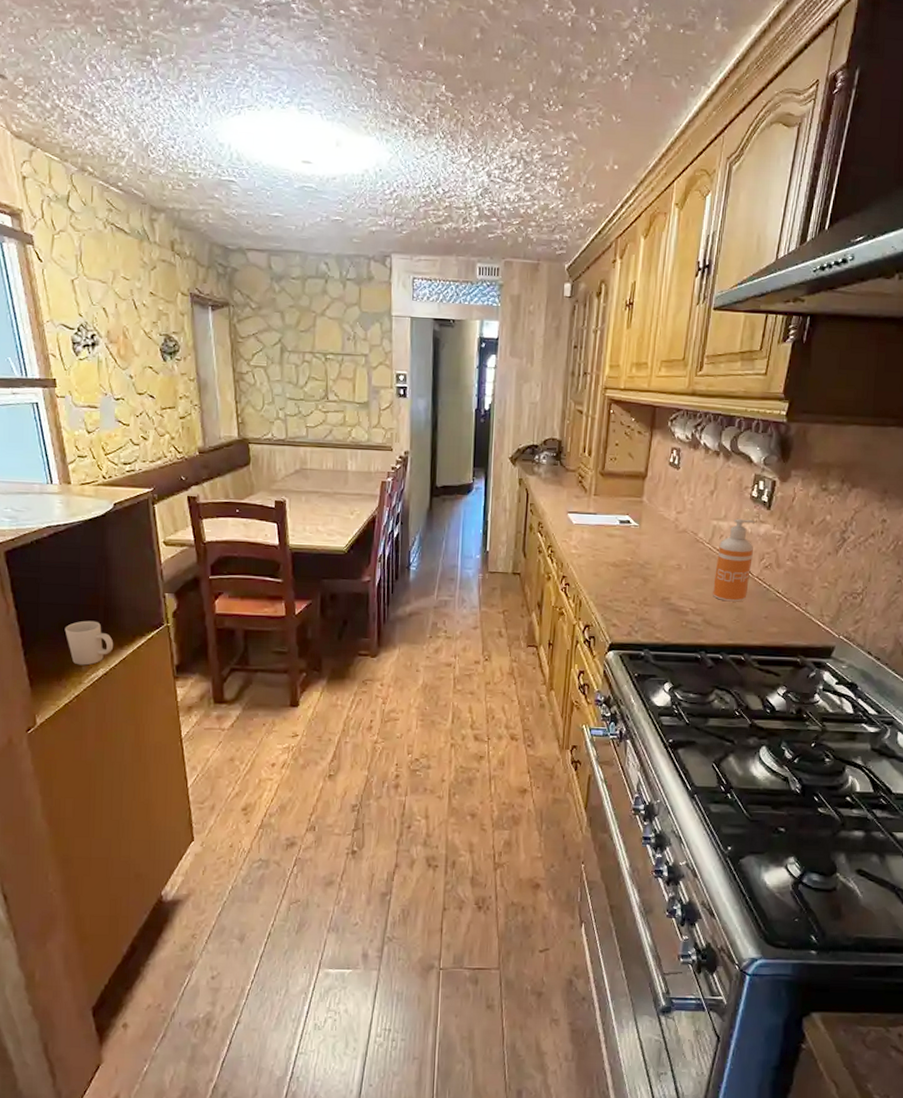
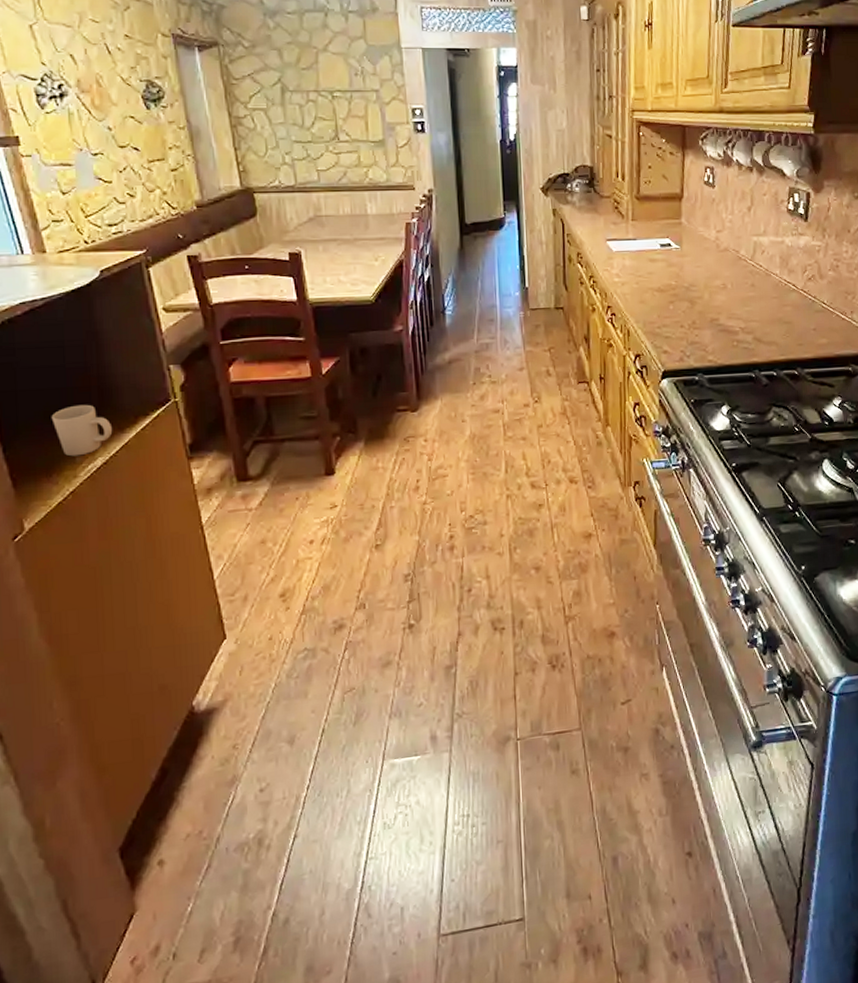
soap dispenser: present [713,518,756,602] -> none [760,232,796,317]

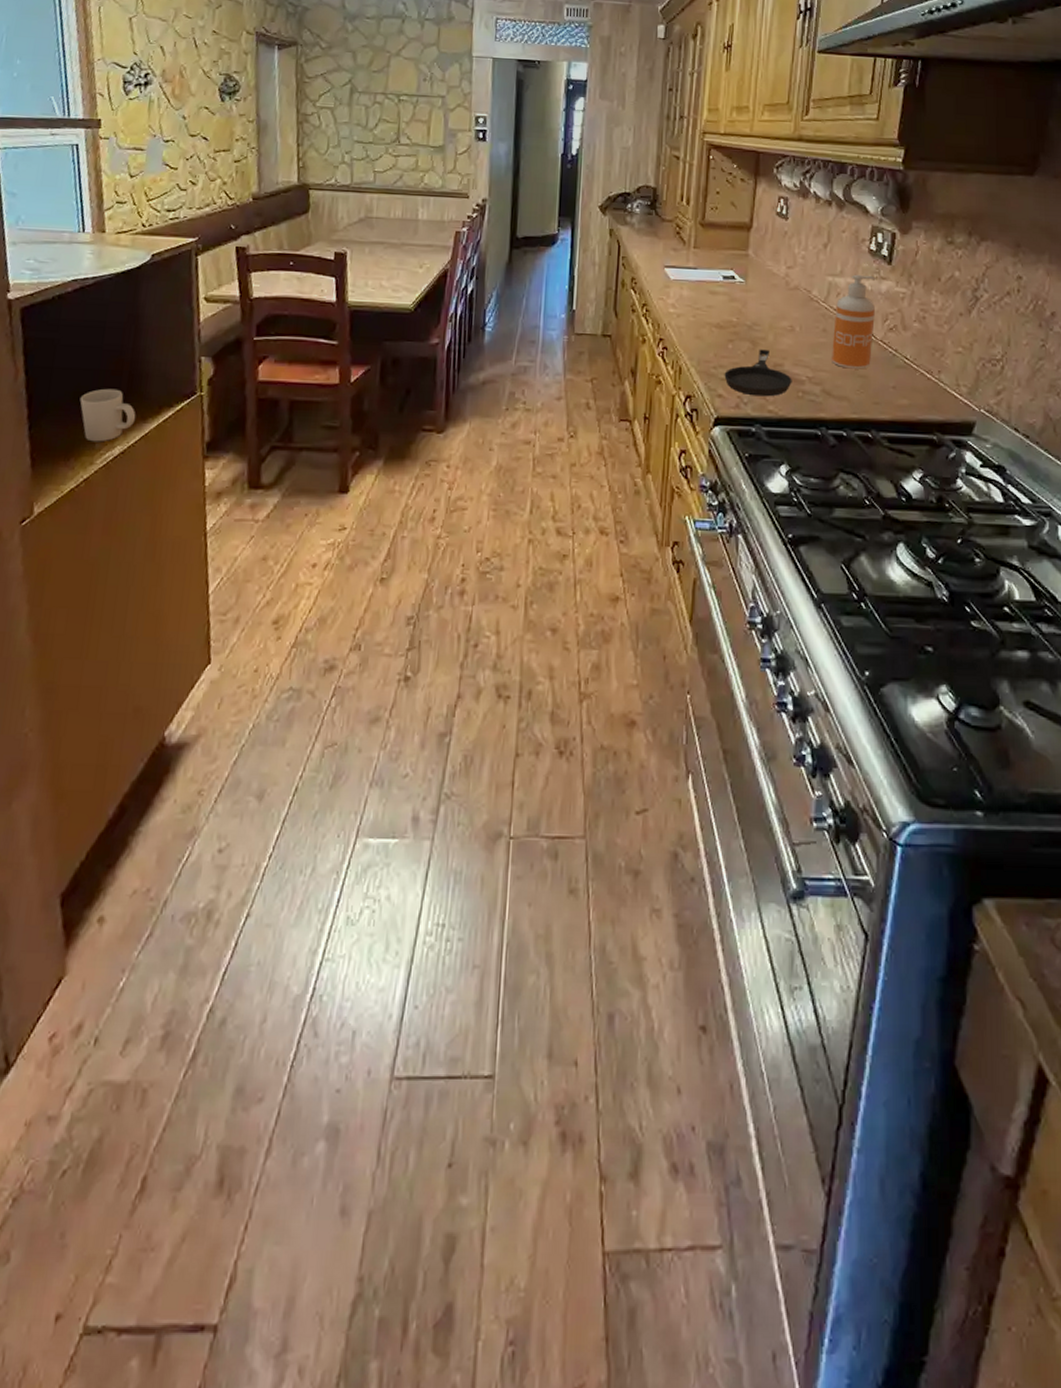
frying pan: none [668,307,728,349] -> present [724,349,792,397]
soap dispenser: none [760,232,796,317] -> present [832,274,876,370]

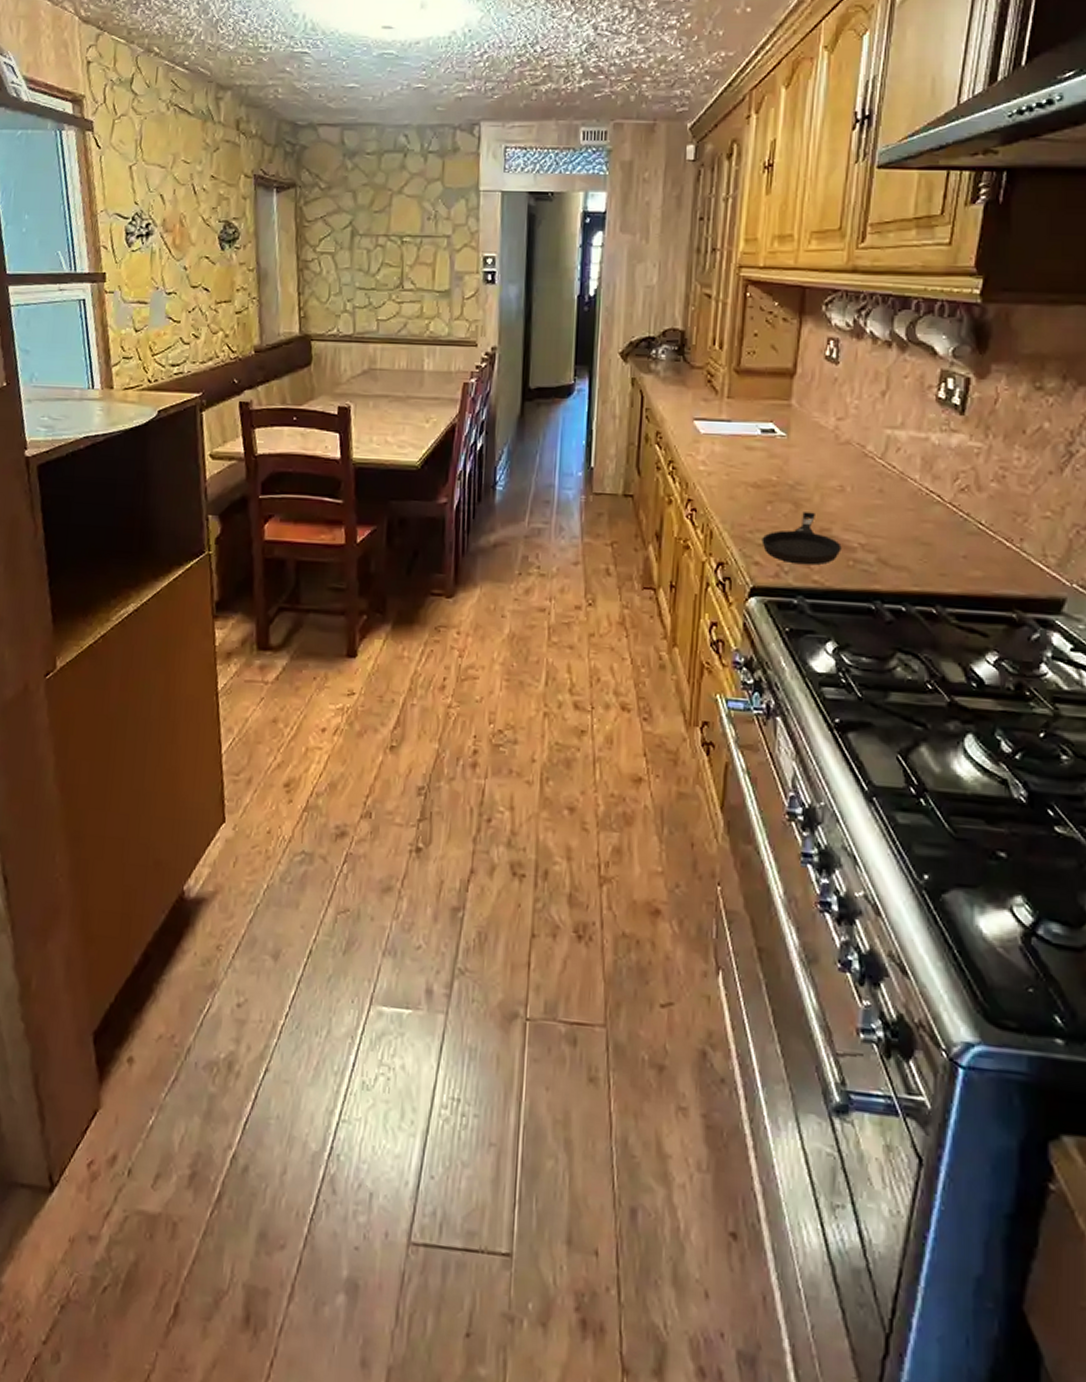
mug: present [79,388,136,442] -> none [95,546,148,599]
soap dispenser: present [832,274,876,370] -> none [889,426,945,536]

